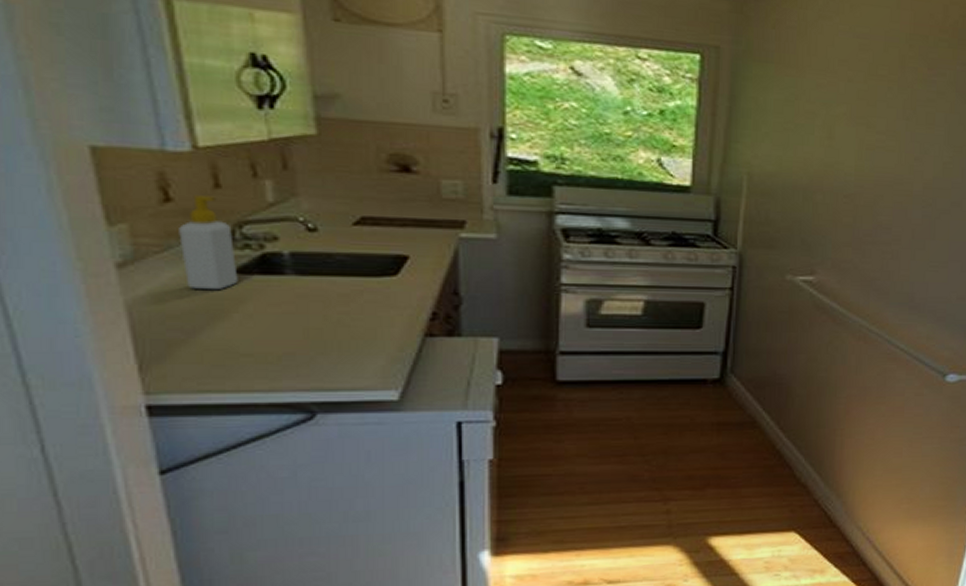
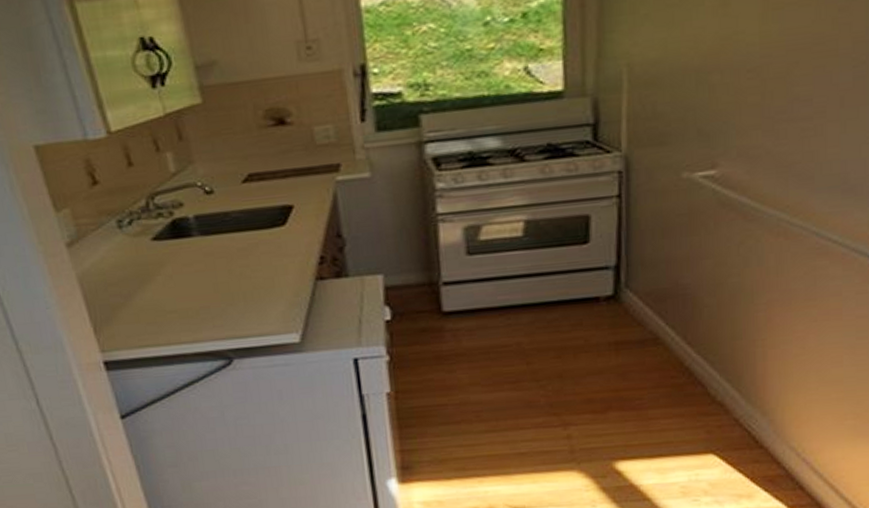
soap bottle: present [179,195,238,291] -> none [106,174,157,258]

